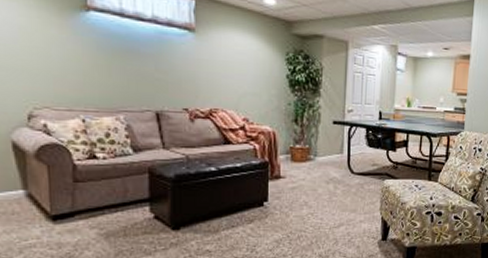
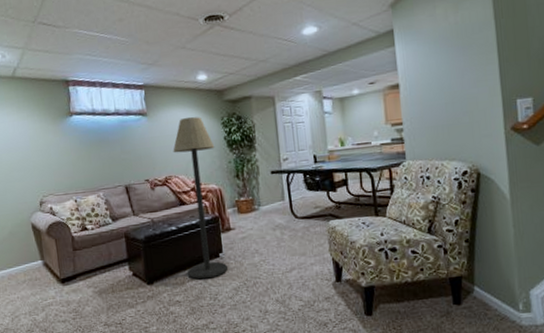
floor lamp: none [223,44,275,228] -> present [173,117,227,280]

